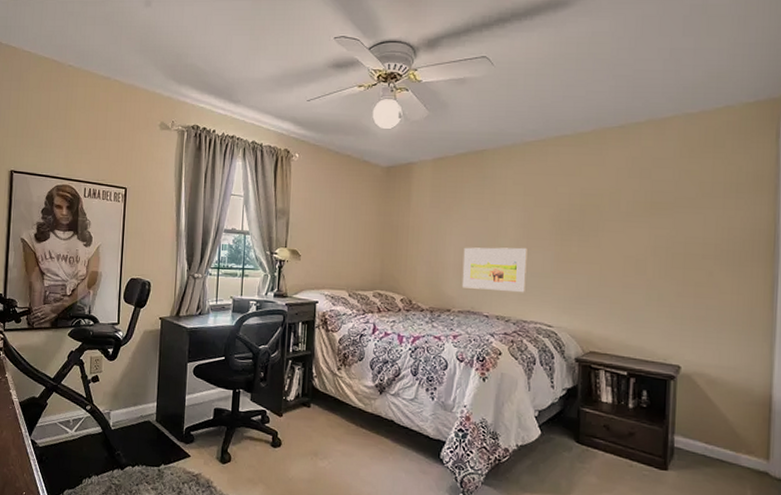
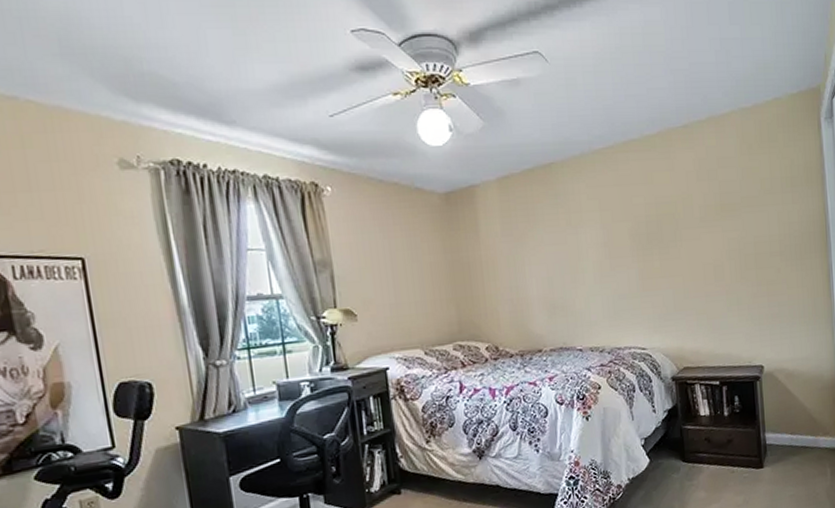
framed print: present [462,247,527,293] -> none [546,268,615,323]

